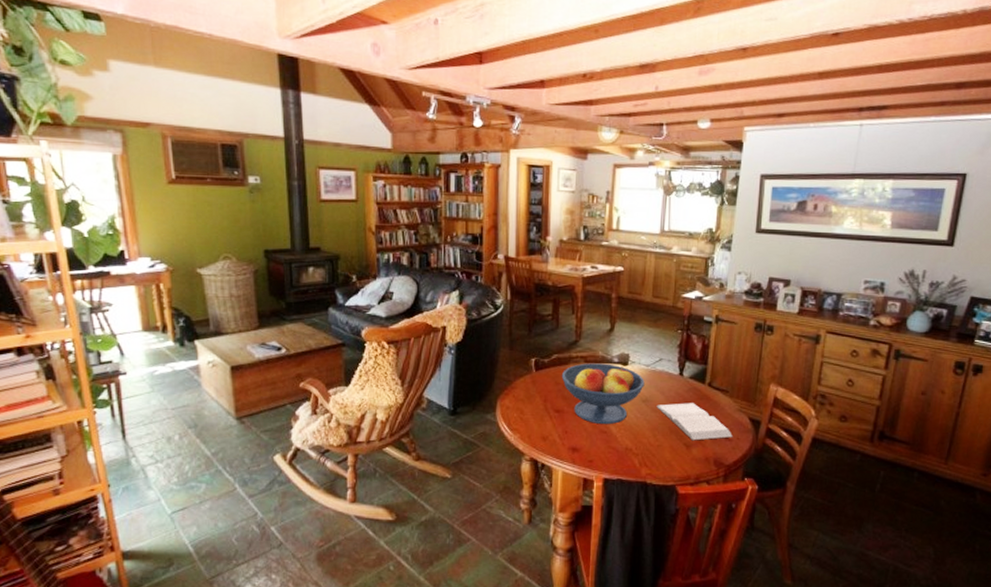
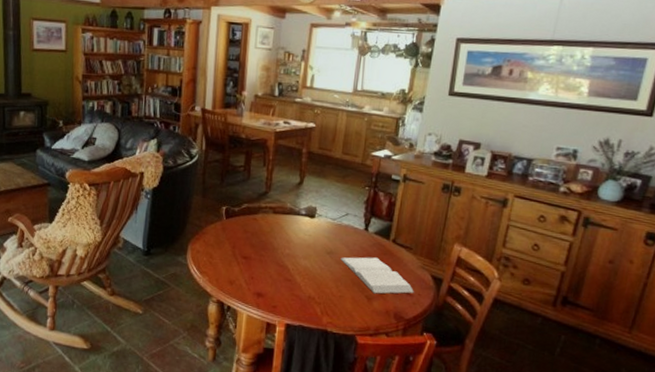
fruit bowl: present [561,363,645,425] -> none [250,213,330,274]

